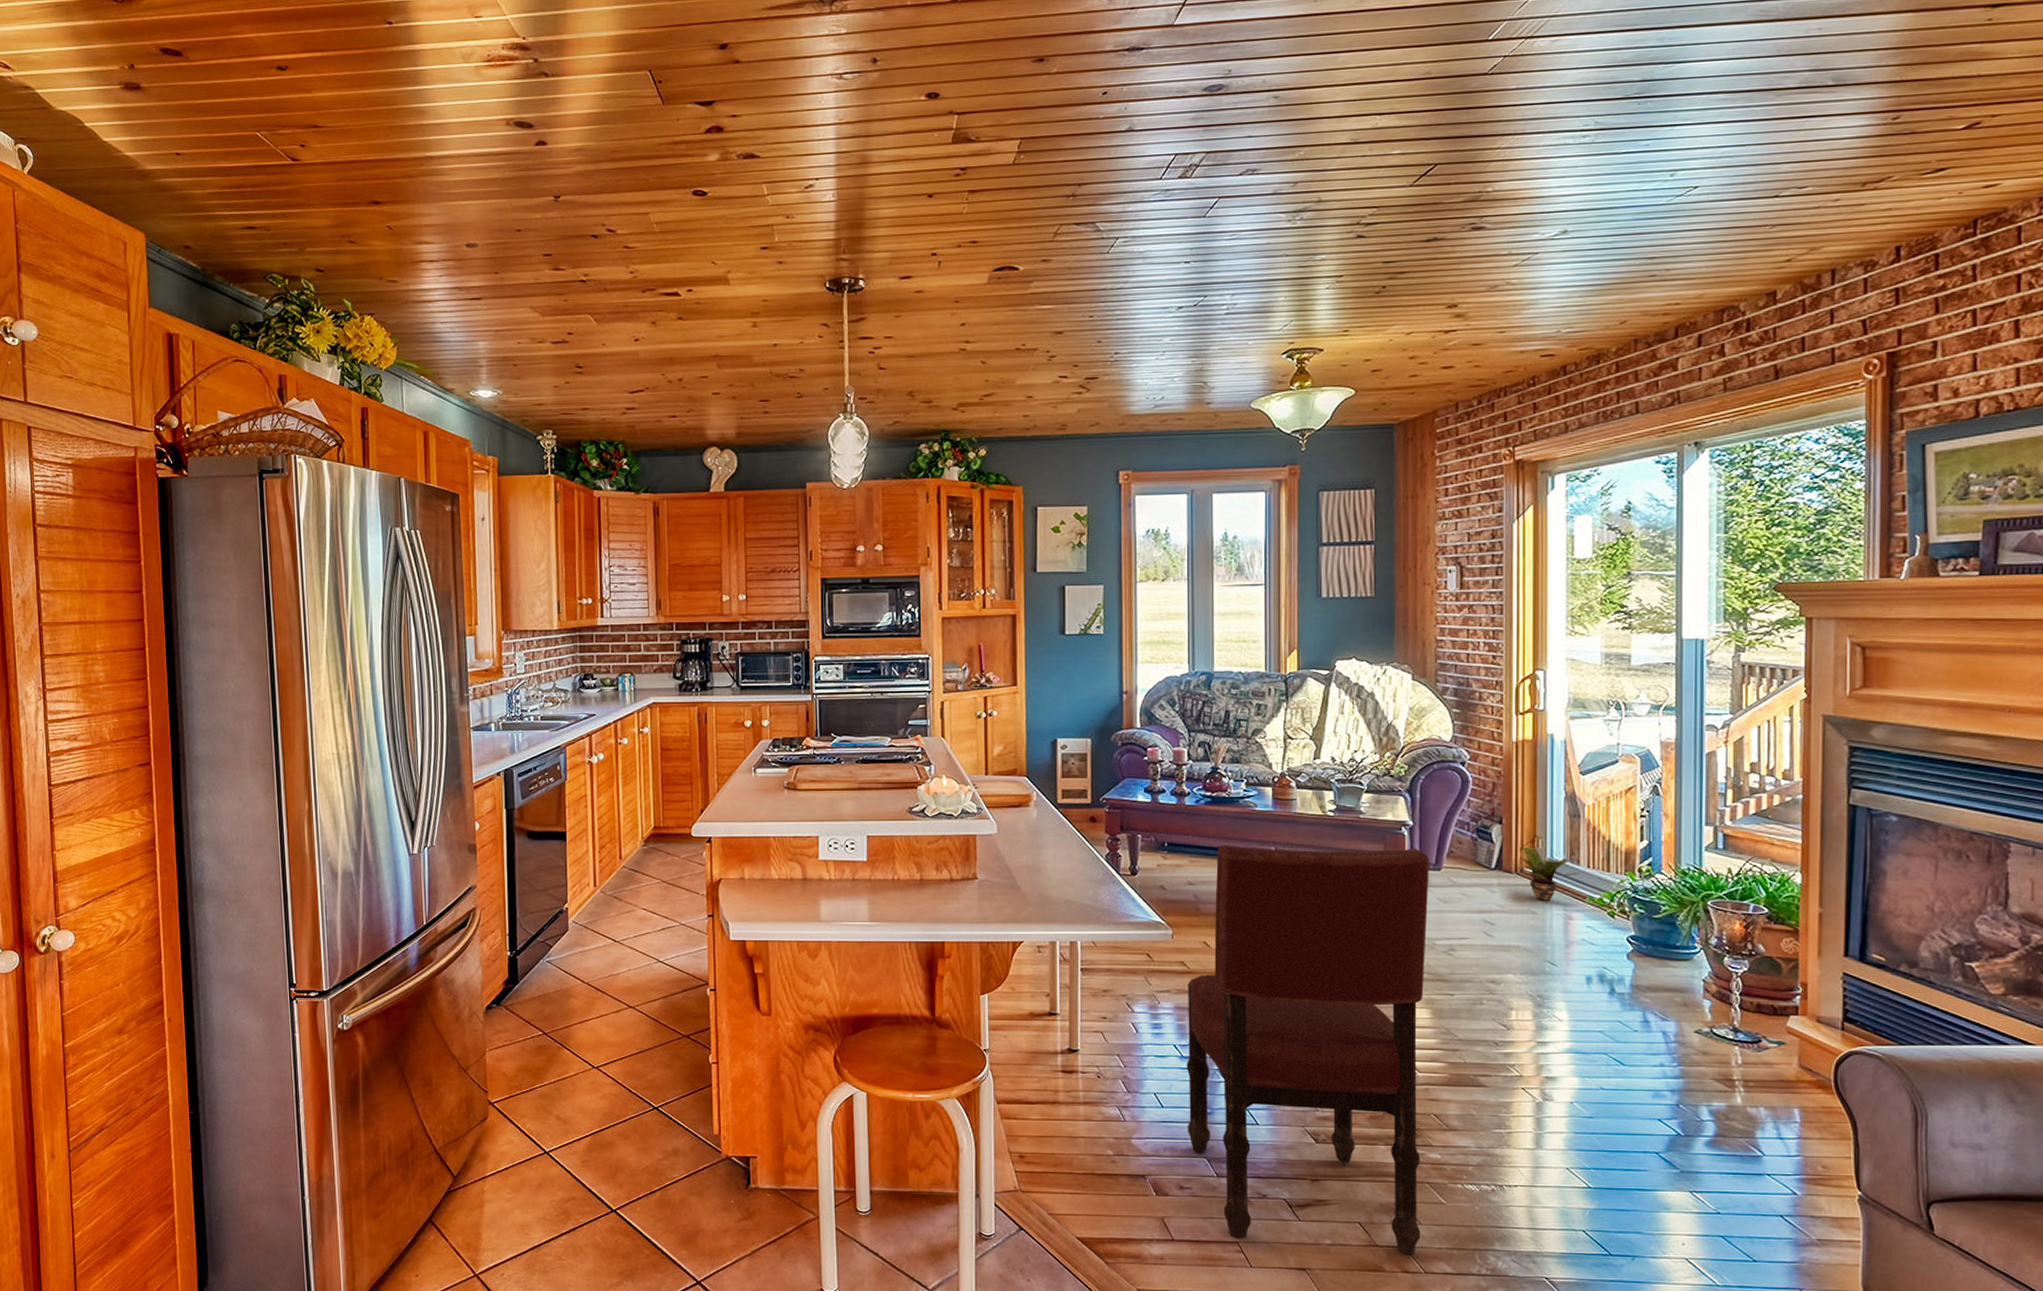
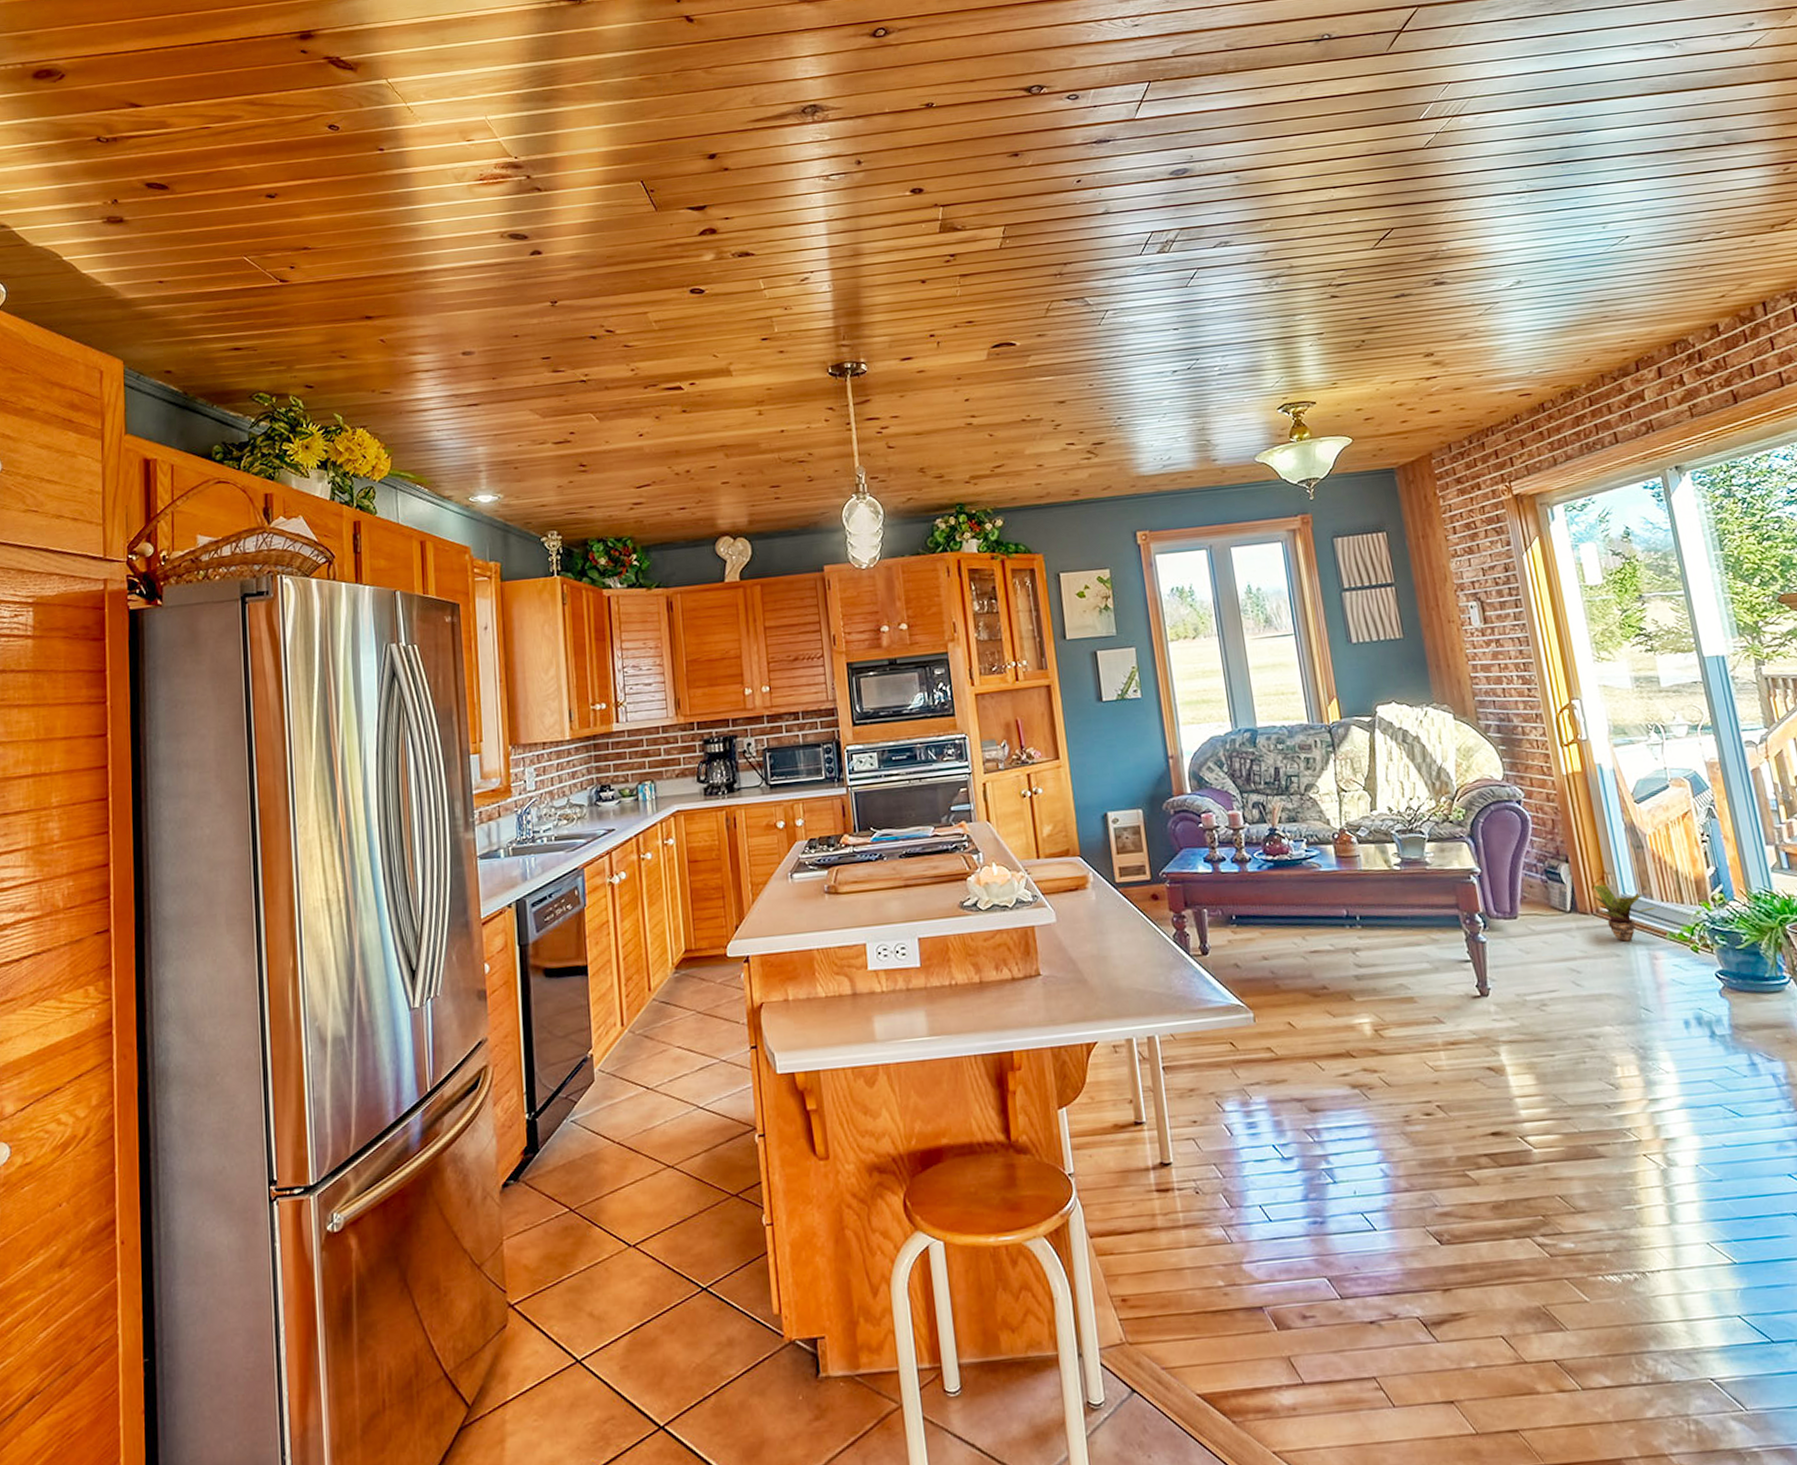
dining chair: present [1186,844,1429,1254] -> none [1278,896,1571,1374]

